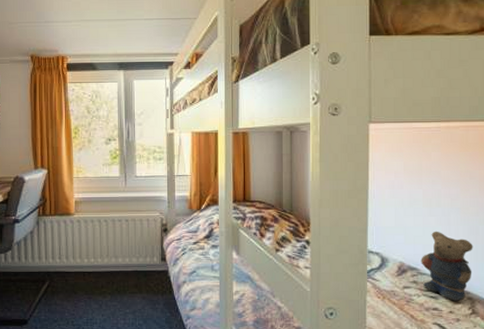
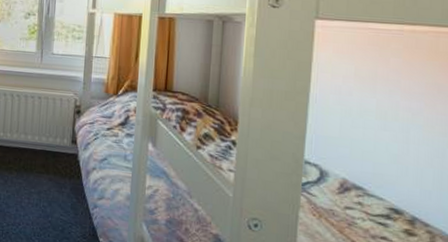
teddy bear: present [421,231,473,301] -> none [369,148,438,233]

